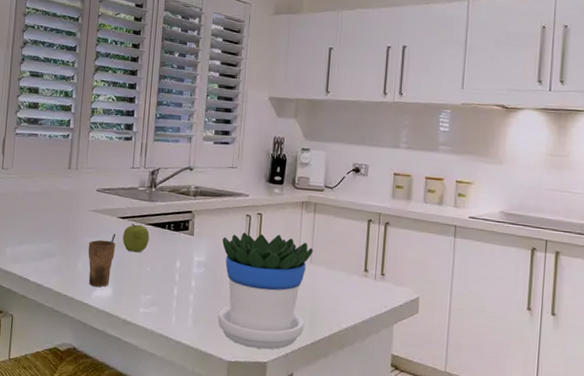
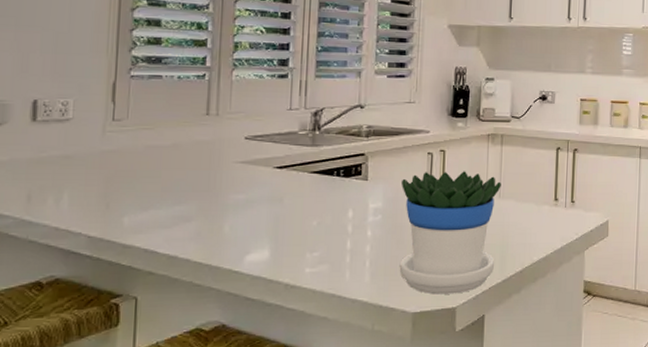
cup: present [88,234,116,287] -> none [237,187,272,250]
fruit: present [122,223,150,253] -> none [281,172,314,206]

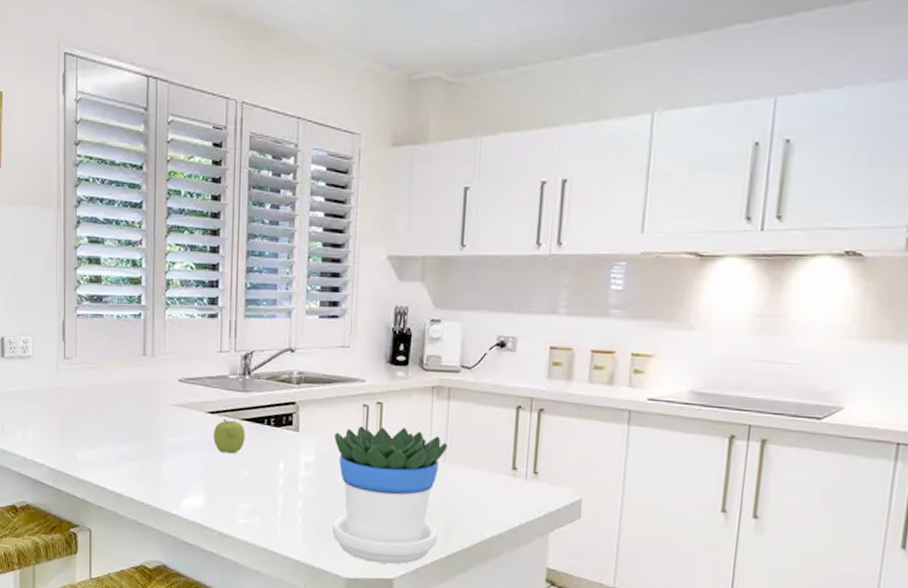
fruit: none [281,172,314,206] -> present [213,418,245,454]

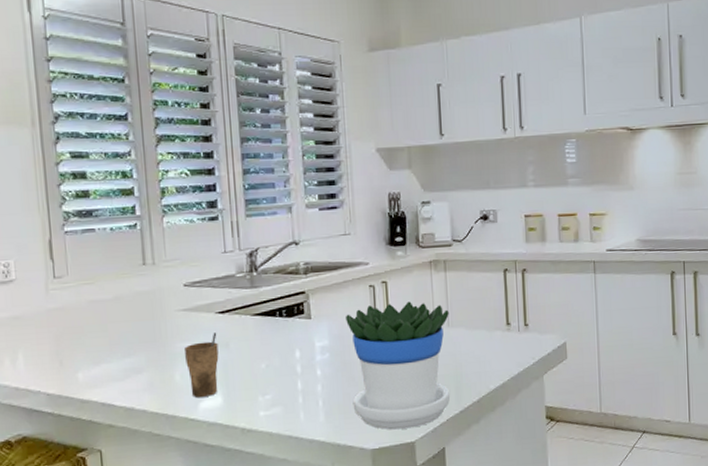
cup: none [173,432,205,495] -> present [185,333,219,397]
fruit: present [213,418,245,454] -> none [225,316,259,350]

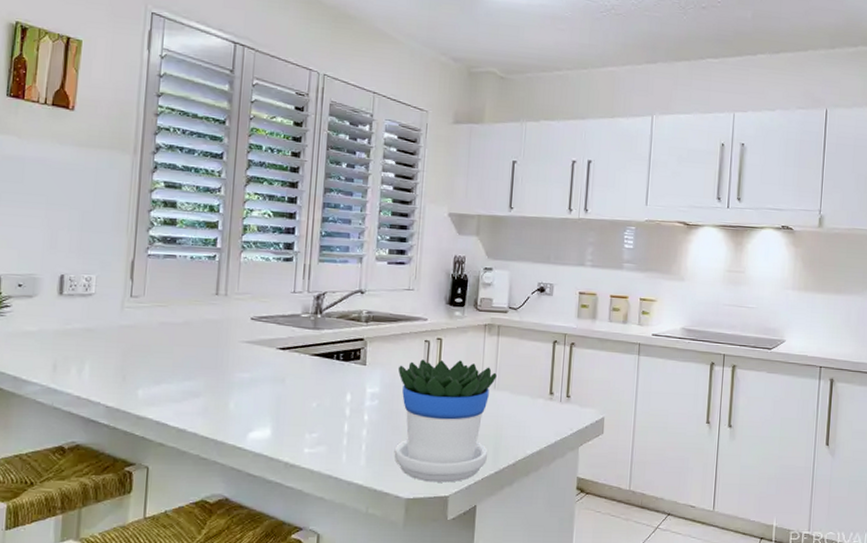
cup: present [185,333,219,397] -> none [241,367,275,428]

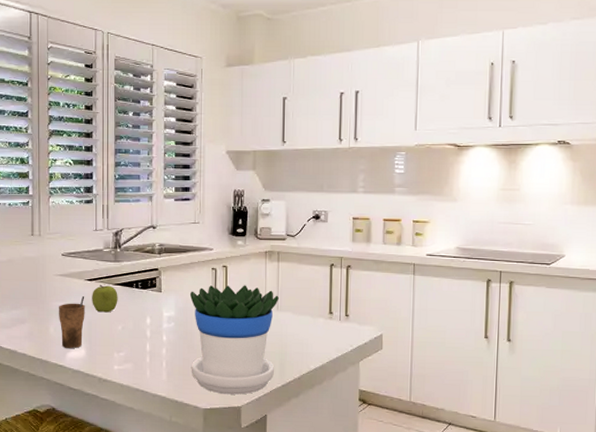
cup: none [241,367,275,428] -> present [59,296,85,348]
fruit: none [283,354,315,387] -> present [92,284,118,313]

